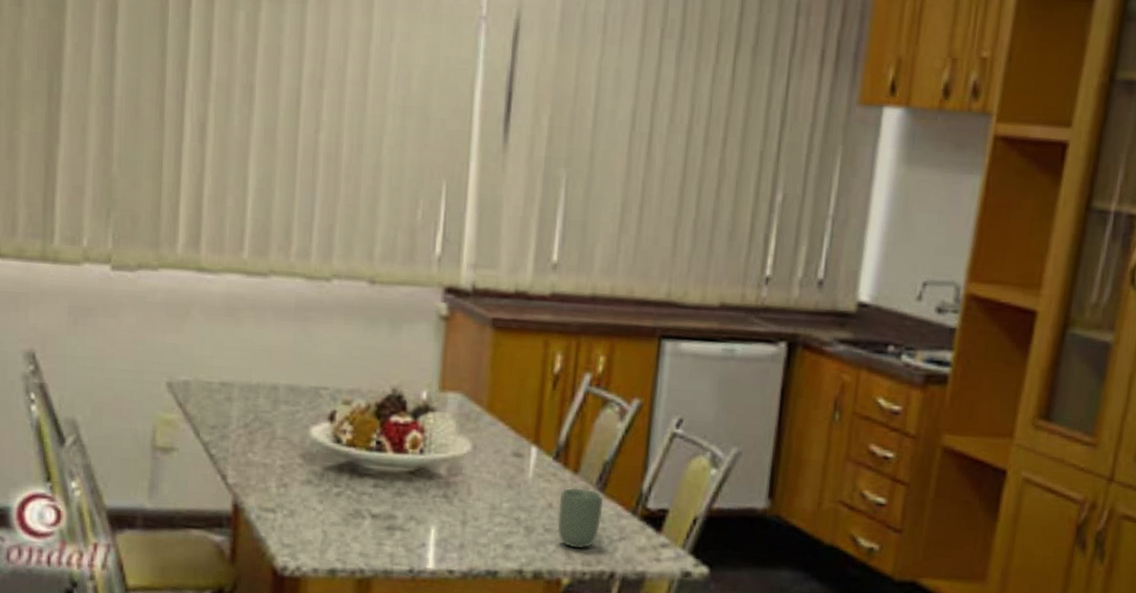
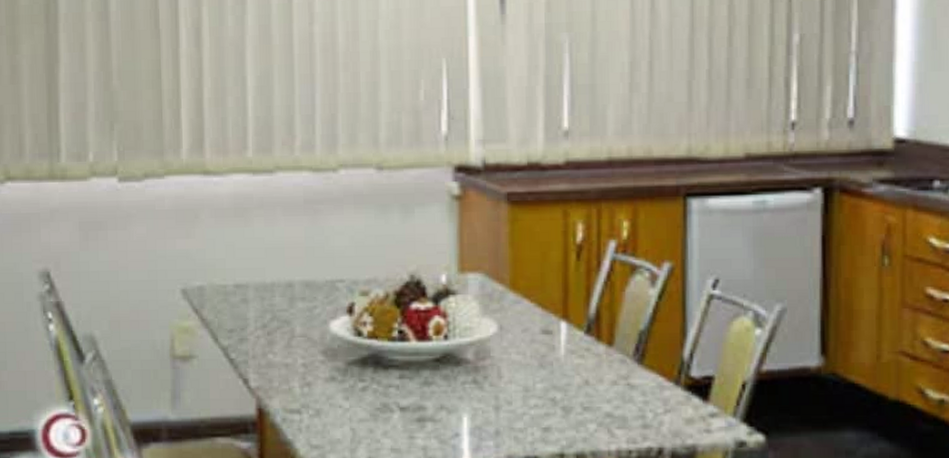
cup: present [557,488,604,549] -> none [595,361,644,426]

